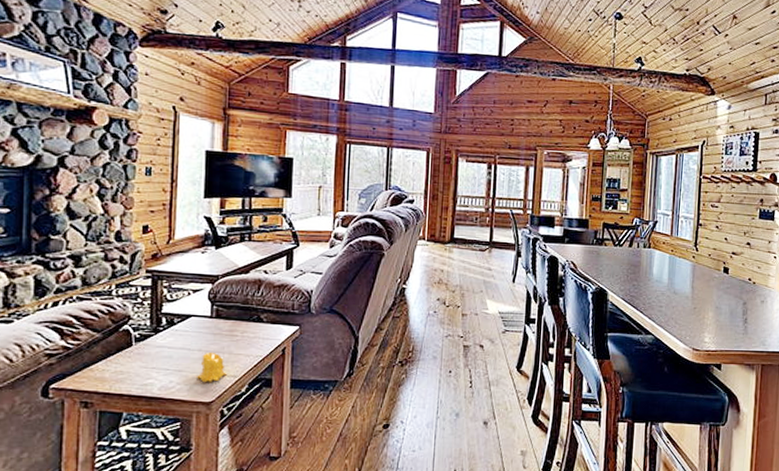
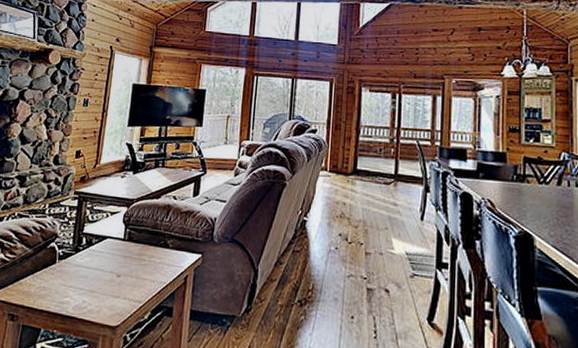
candle: present [197,352,227,382] -> none [106,274,133,306]

